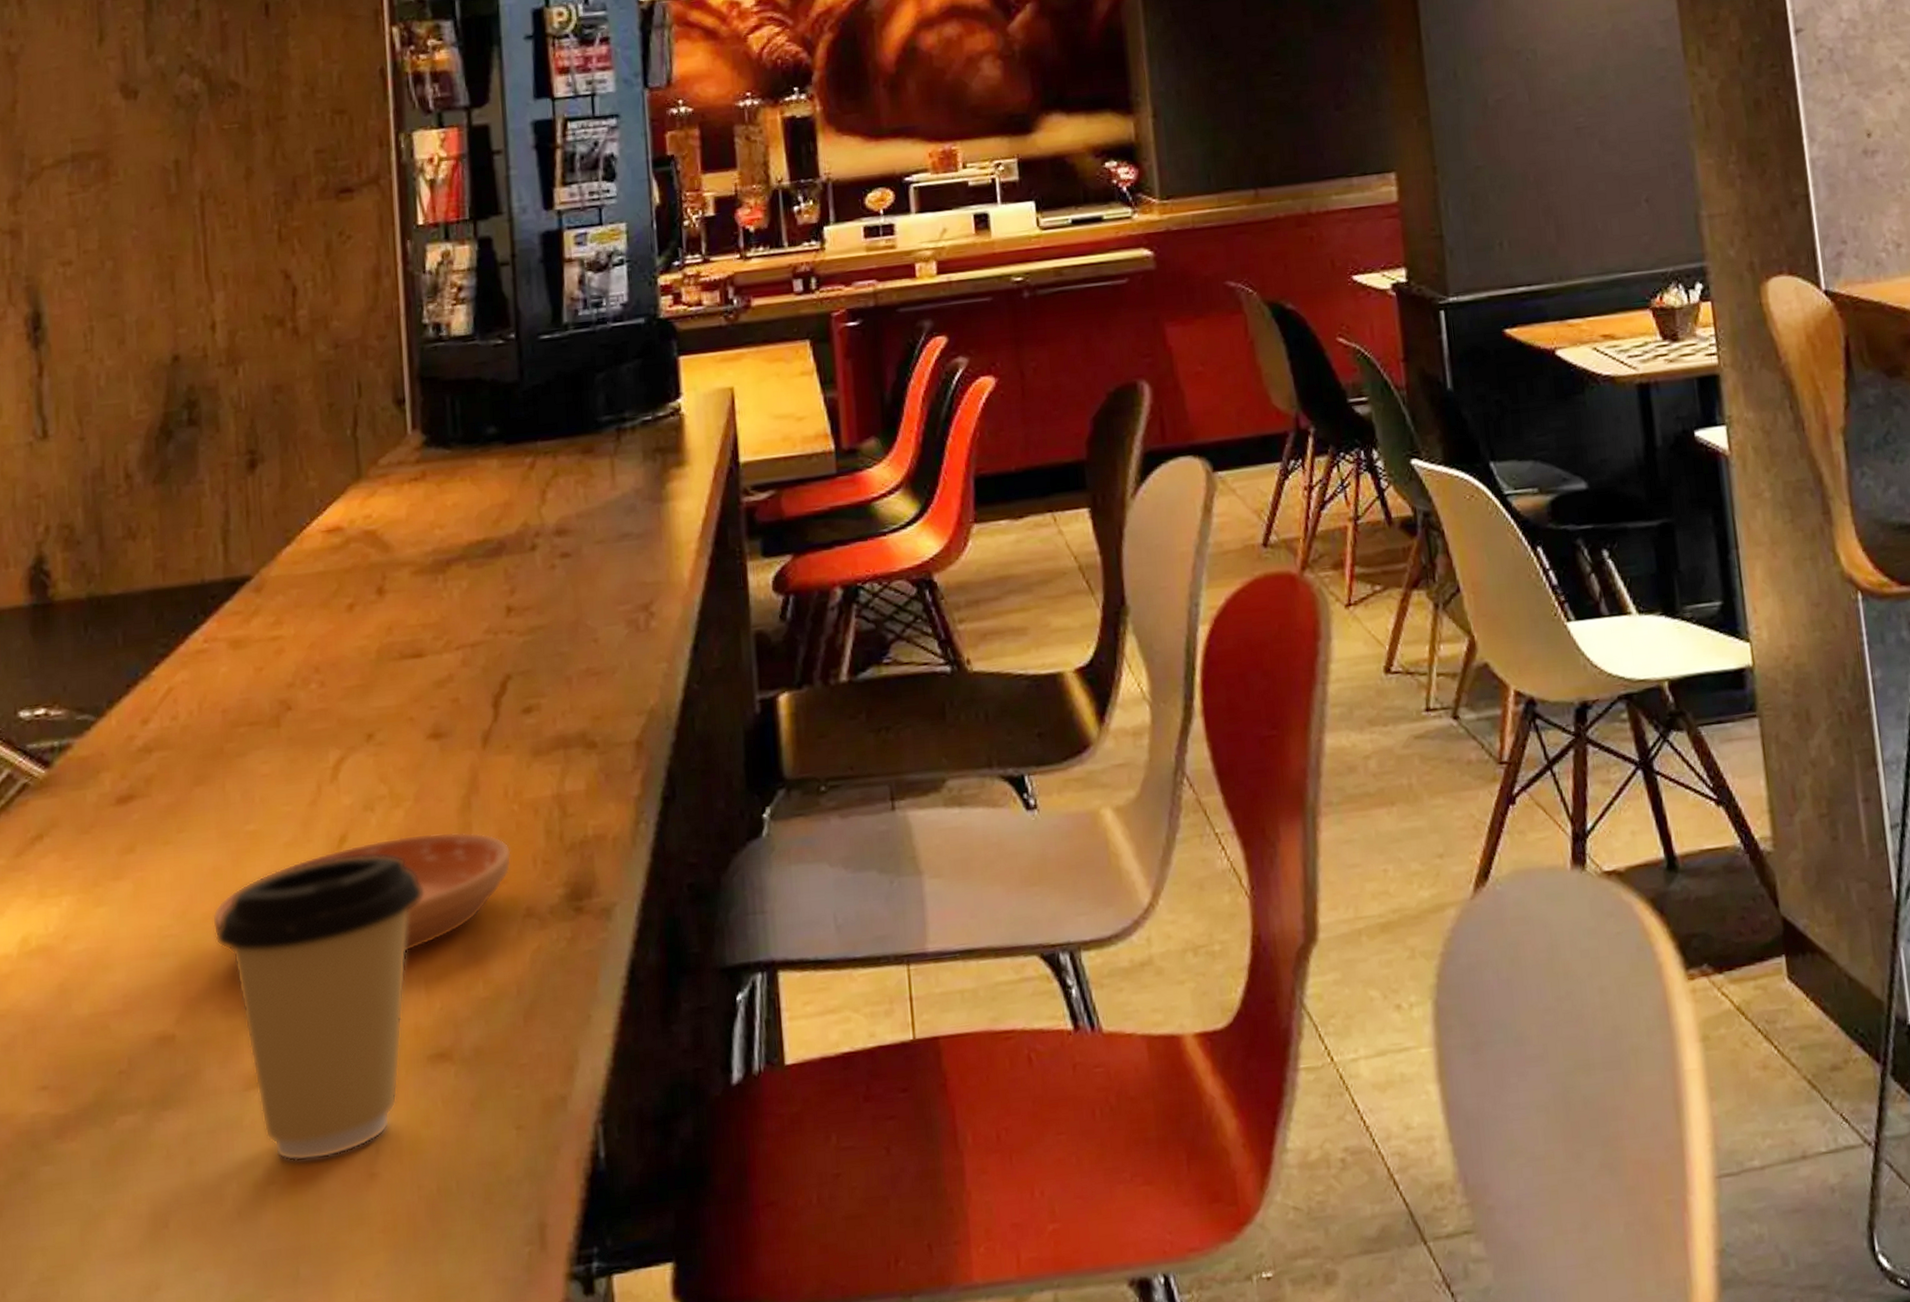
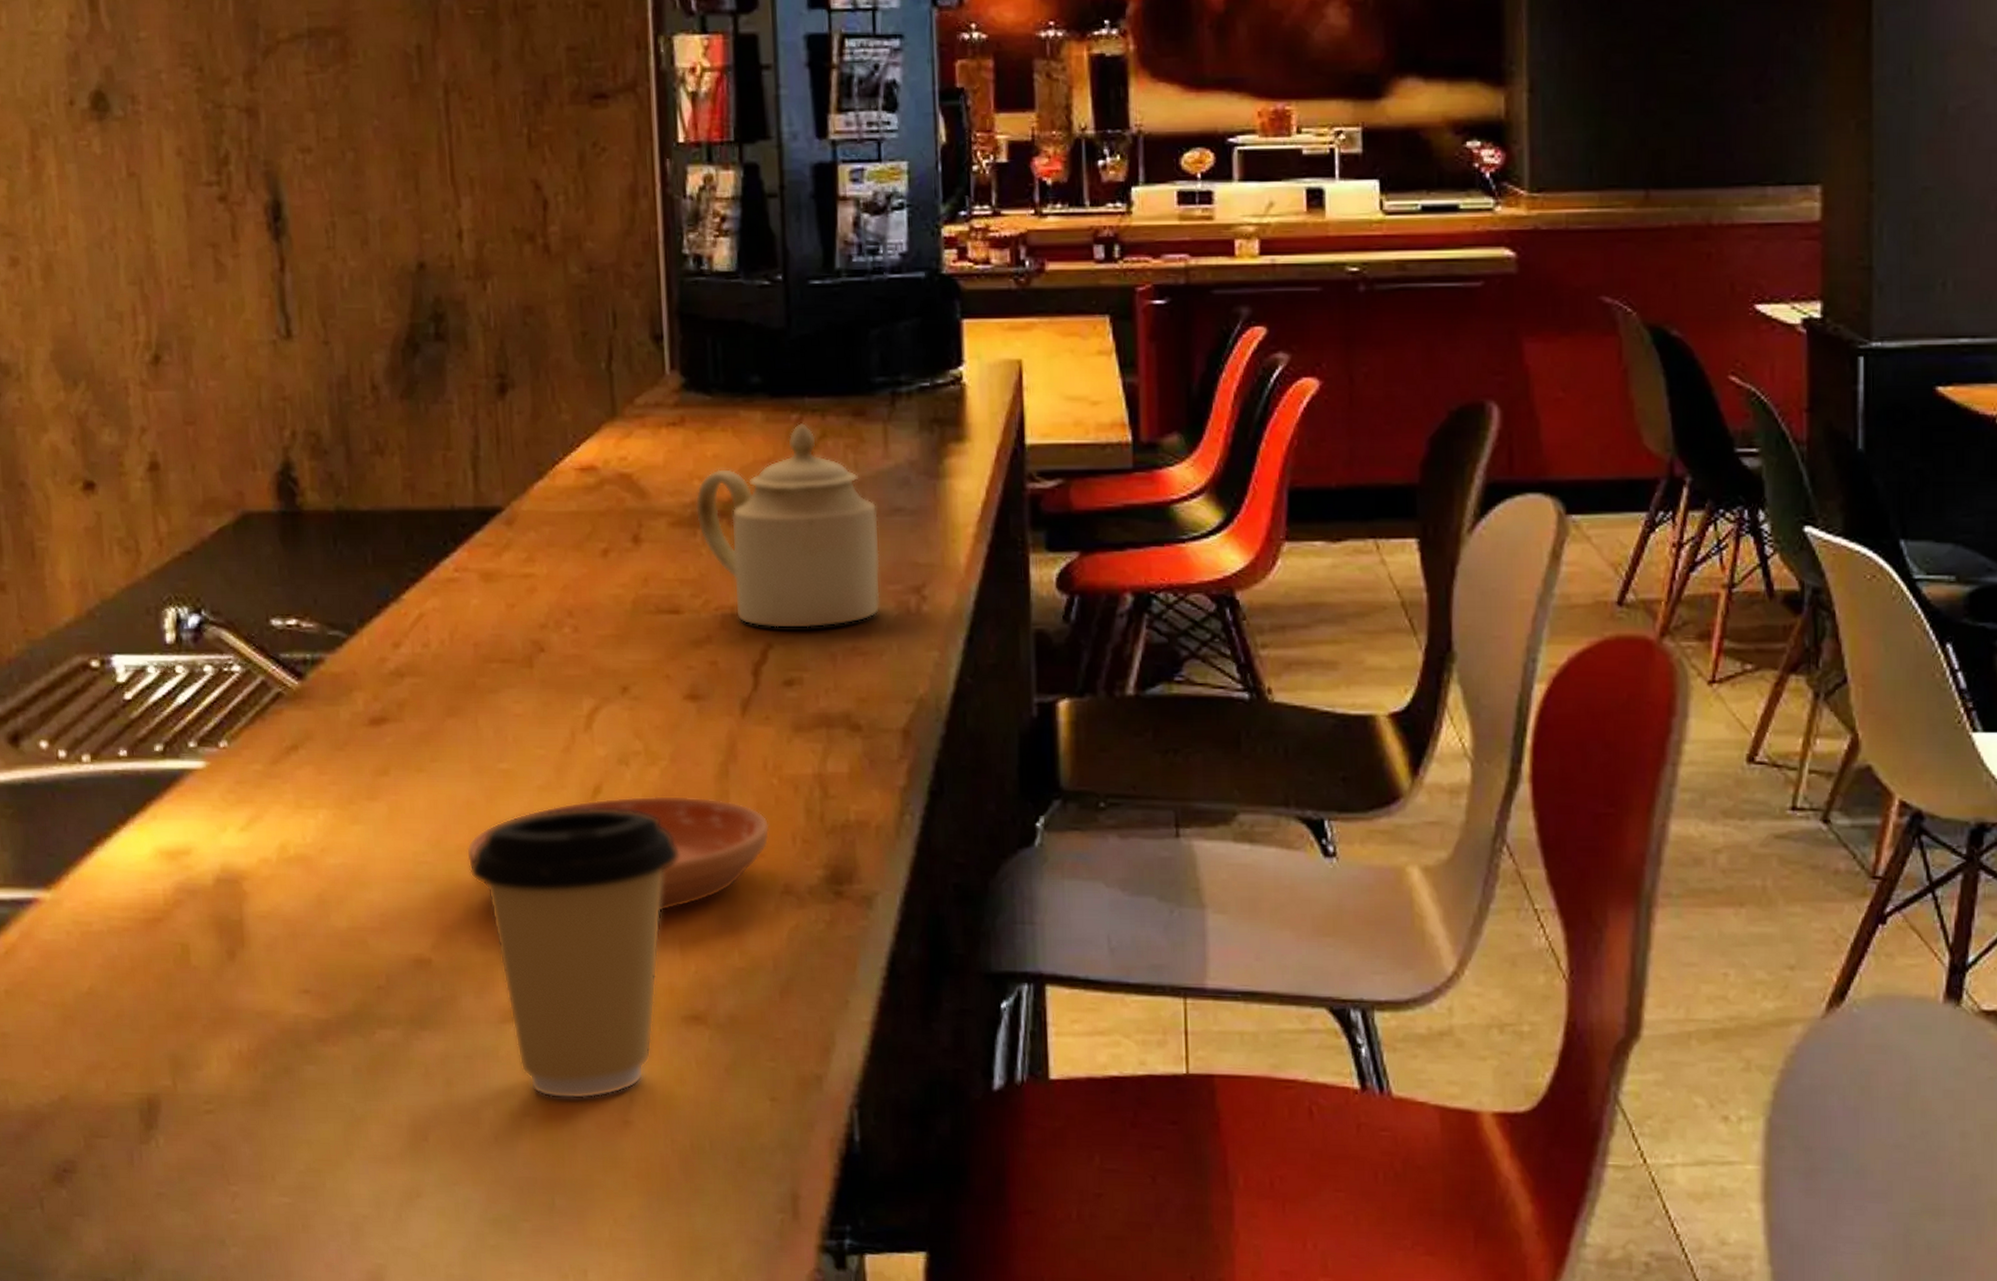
sugar bowl: none [436,464,612,661] -> present [695,422,881,629]

